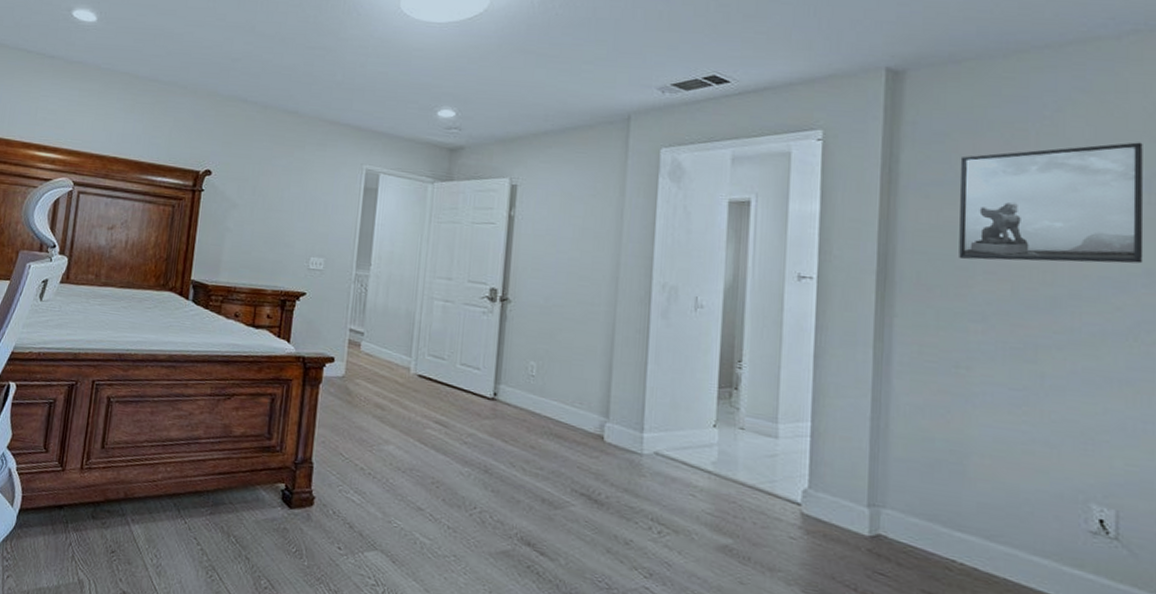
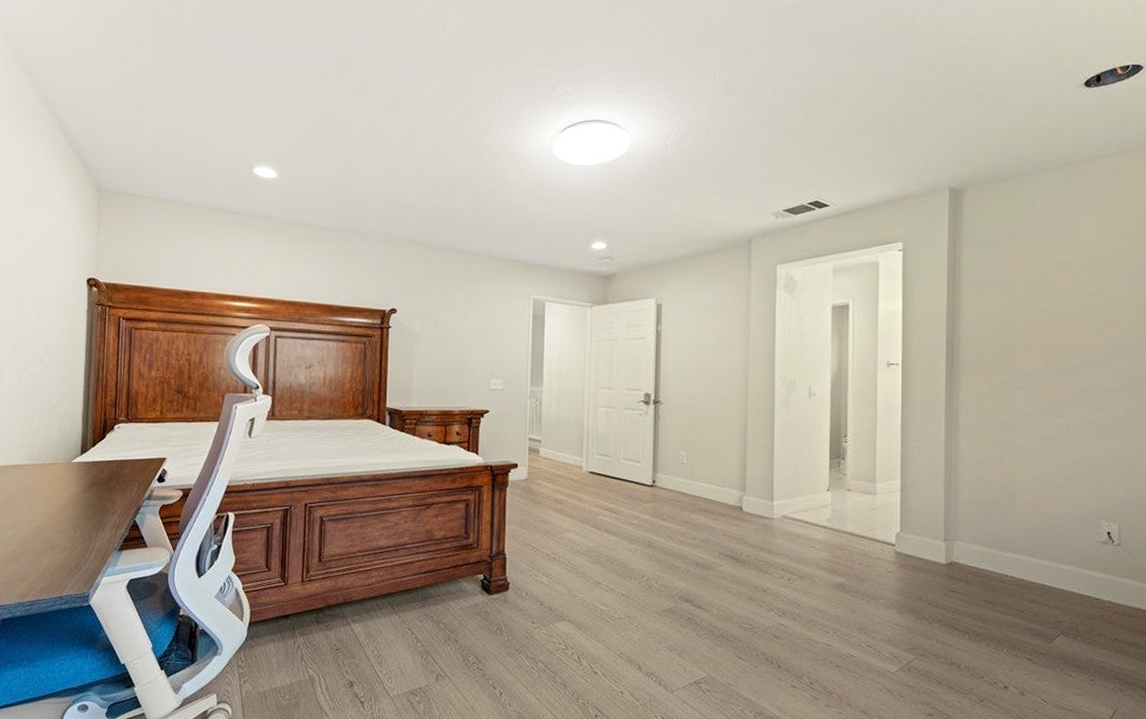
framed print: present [959,142,1144,264] -> none [1005,238,1137,340]

